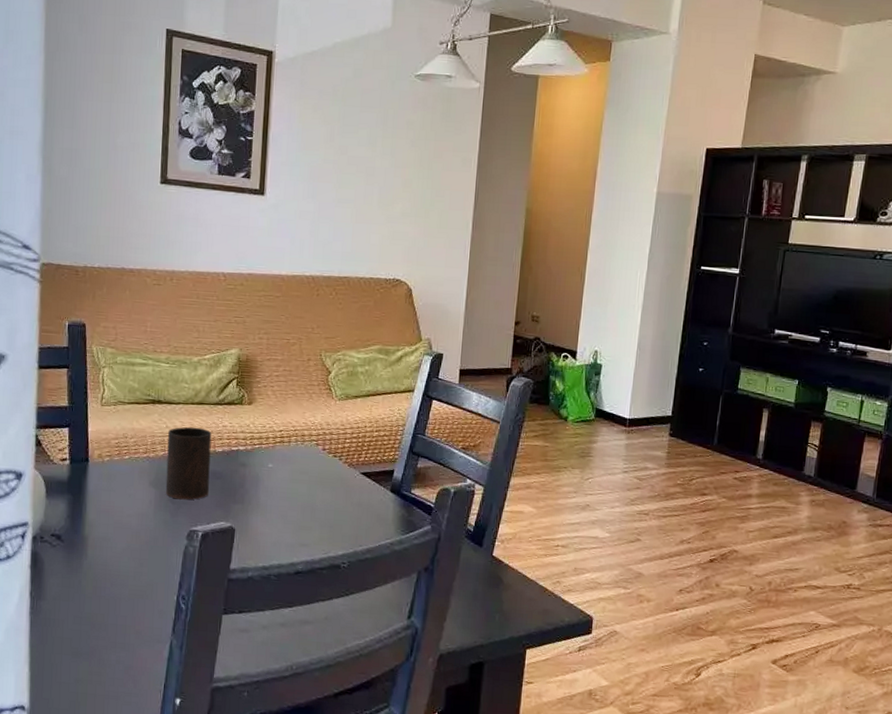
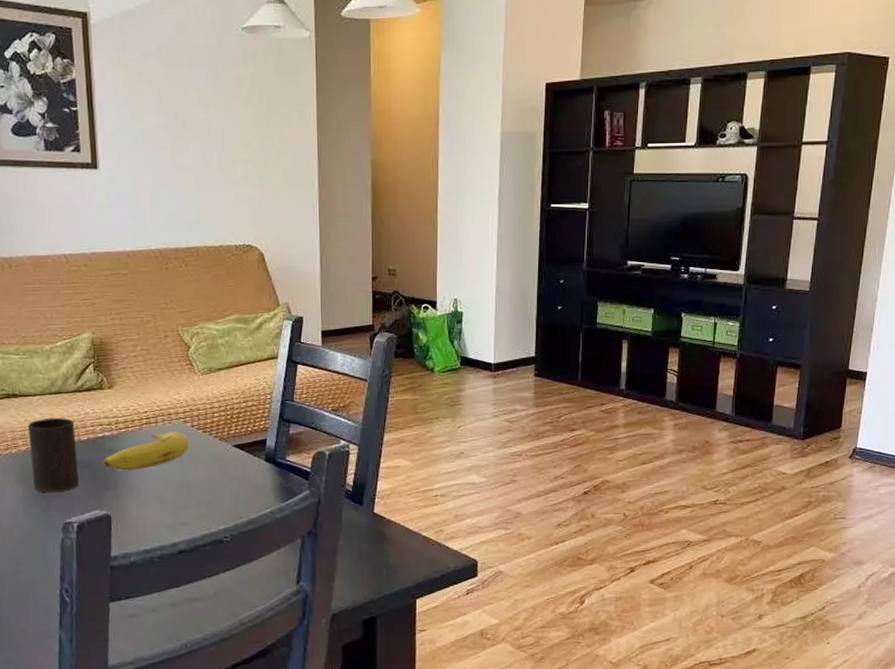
fruit: none [233,452,319,487] -> present [102,431,189,471]

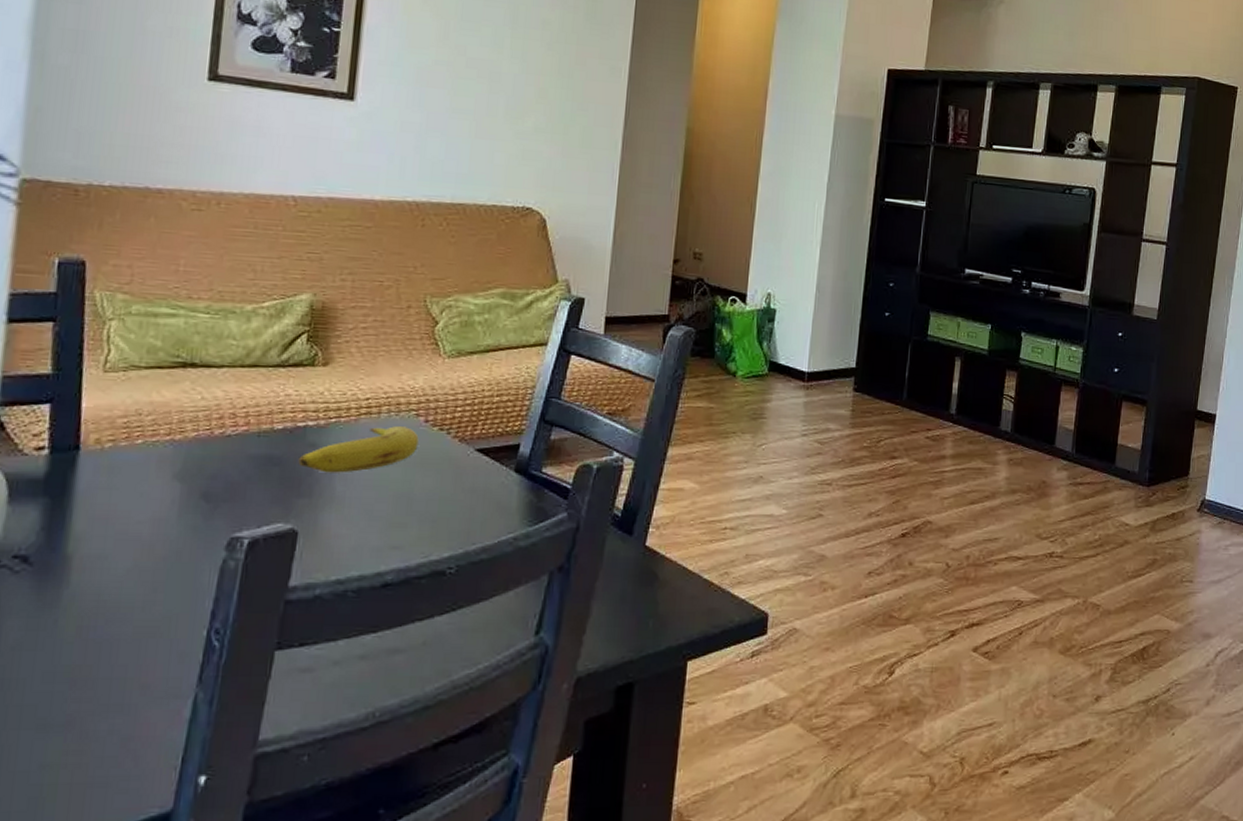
cup: present [28,417,79,493] -> none [196,397,269,497]

